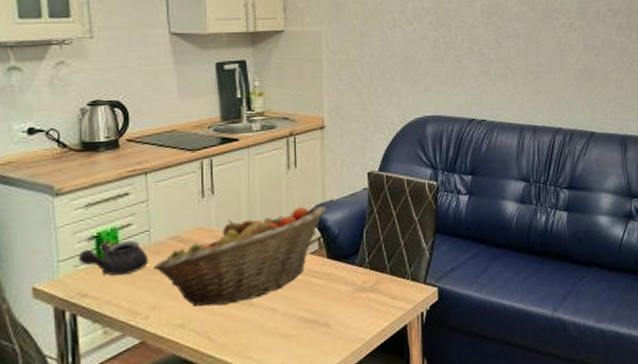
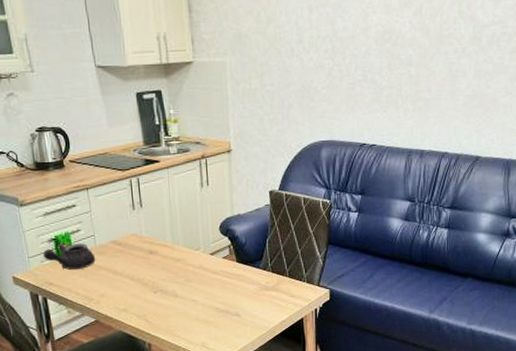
fruit basket: present [154,205,327,307] -> none [100,219,235,297]

